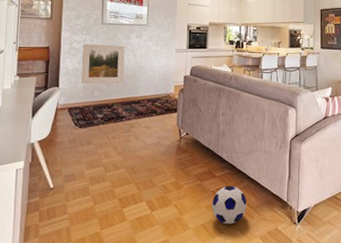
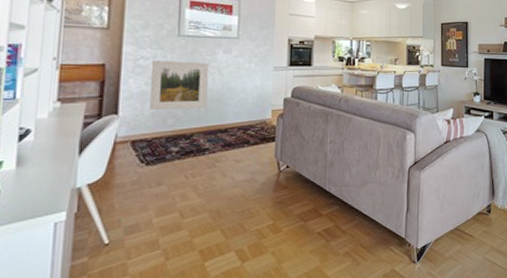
soccer ball: present [212,185,247,225] -> none [318,224,359,271]

